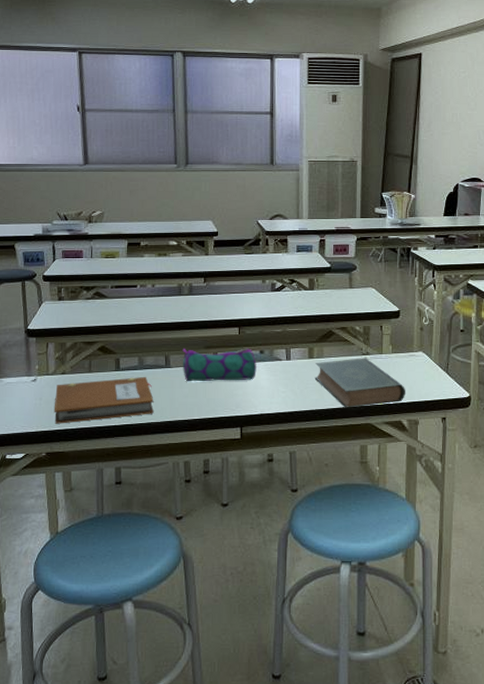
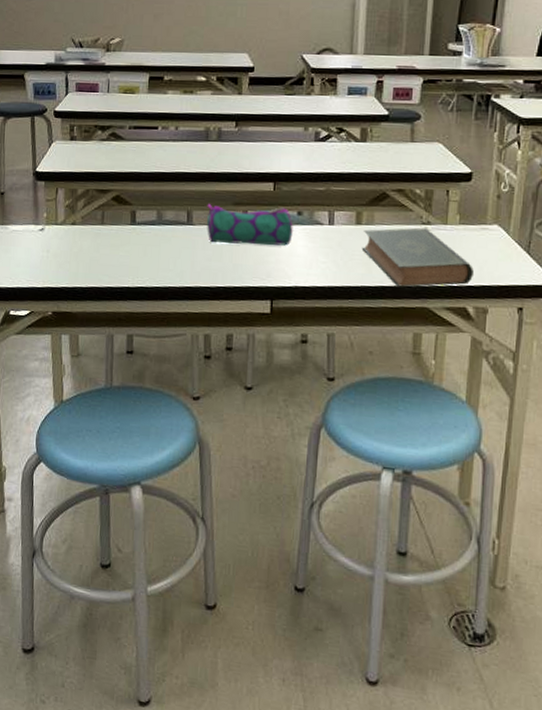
notebook: present [54,376,154,424] -> none [62,233,173,281]

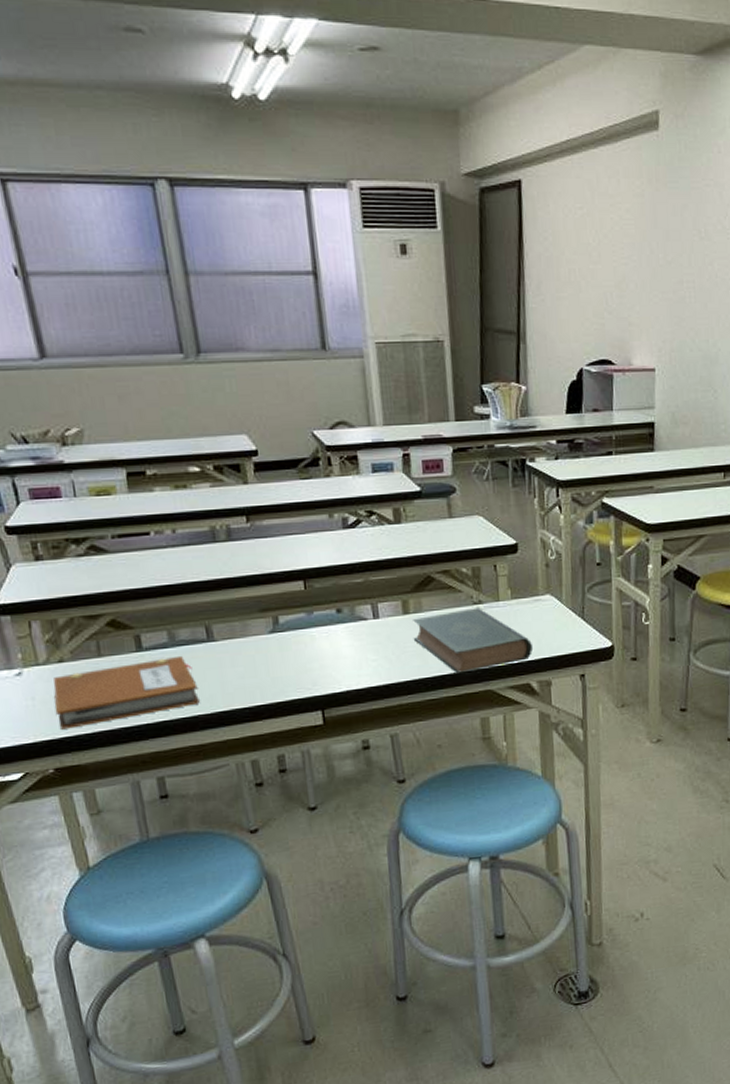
notebook: none [62,233,173,281] -> present [53,655,200,730]
pencil case: present [207,203,293,246] -> none [228,606,335,658]

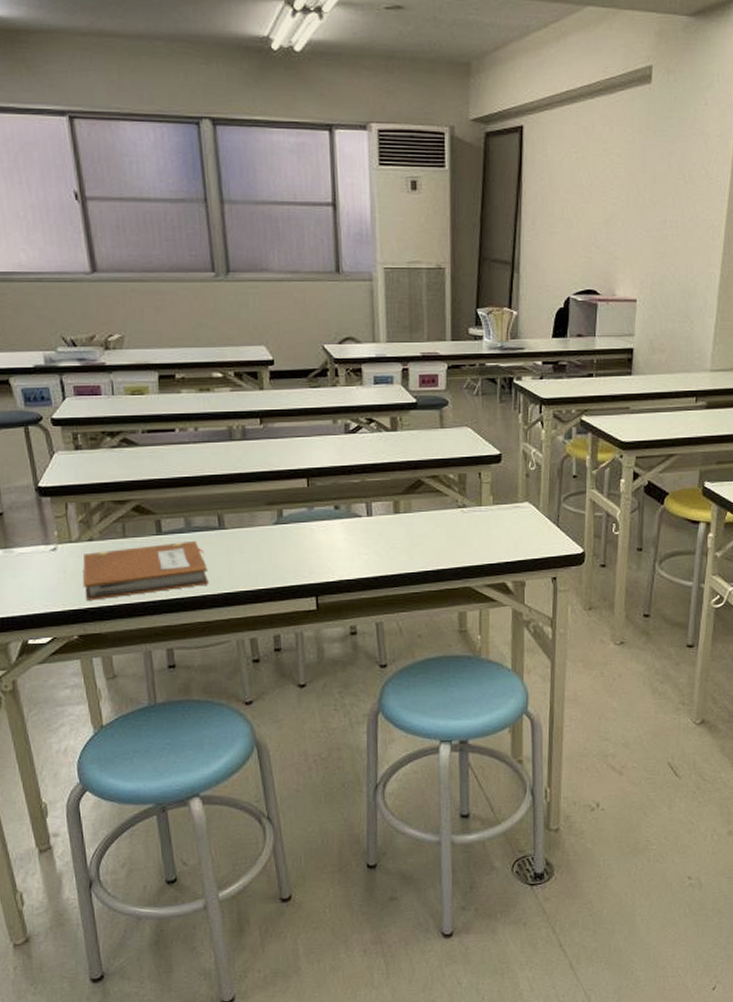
book: present [413,608,533,674] -> none [402,511,509,570]

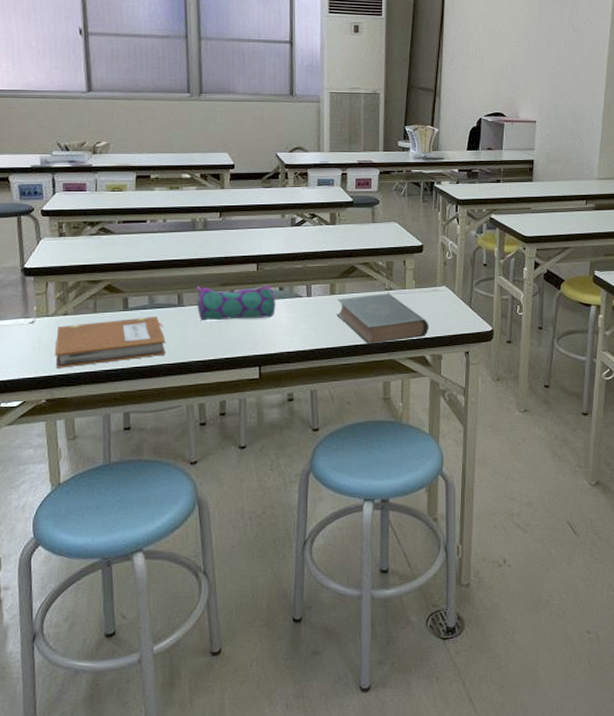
pencil case: none [238,502,332,546] -> present [196,284,276,321]
book: none [402,511,509,570] -> present [336,293,429,344]

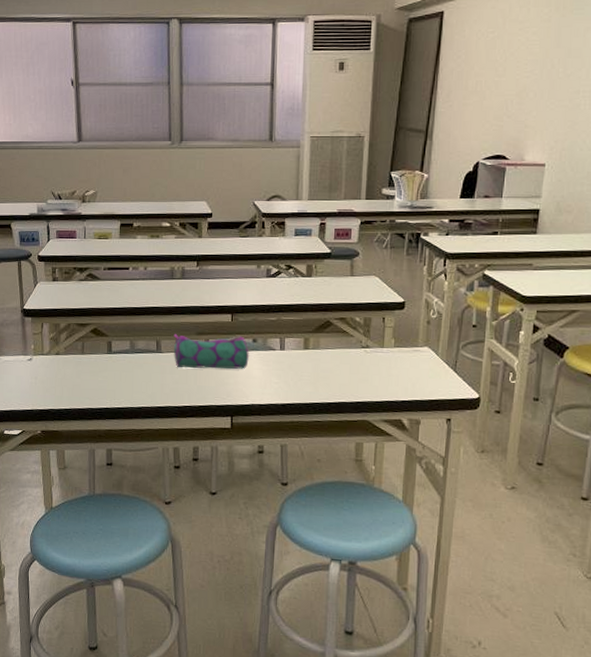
notebook: present [54,316,166,368] -> none [48,360,145,404]
book: present [336,293,429,344] -> none [309,351,407,403]

